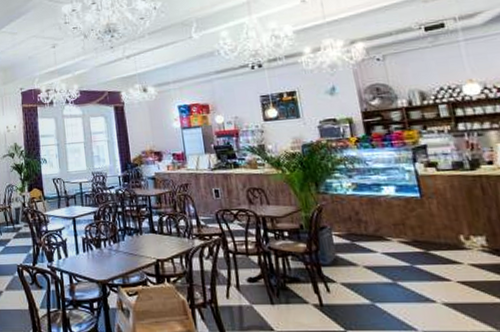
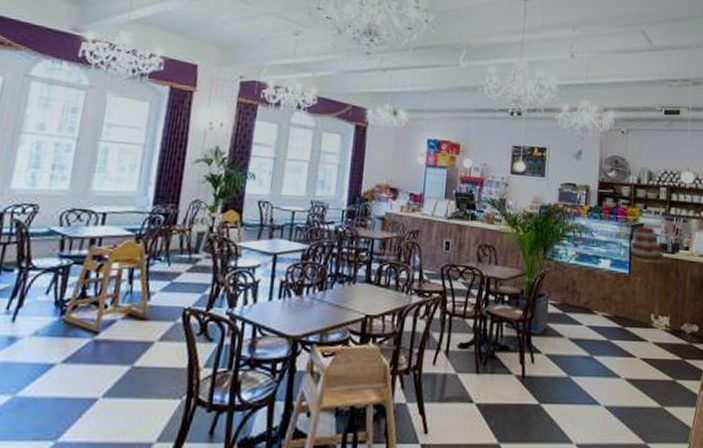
wedding cake: none [415,145,461,182] -> present [629,225,664,261]

